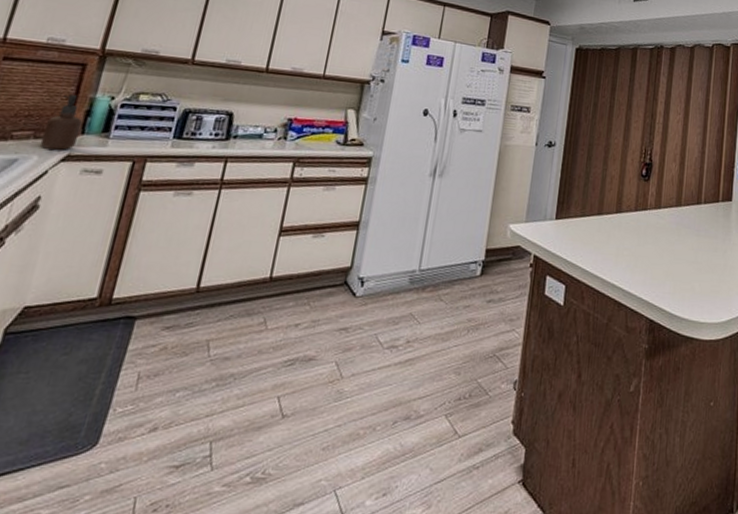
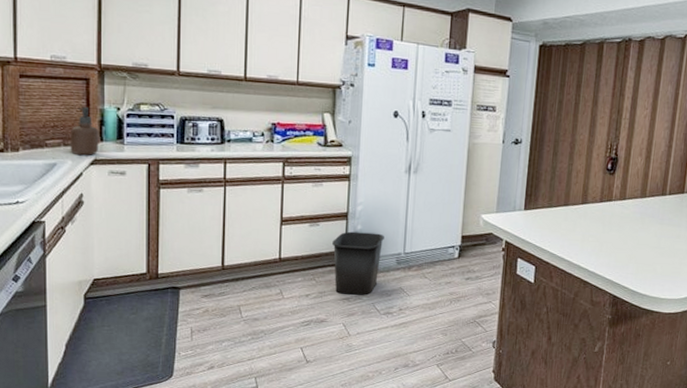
waste bin: none [332,243,399,324] -> present [332,231,384,295]

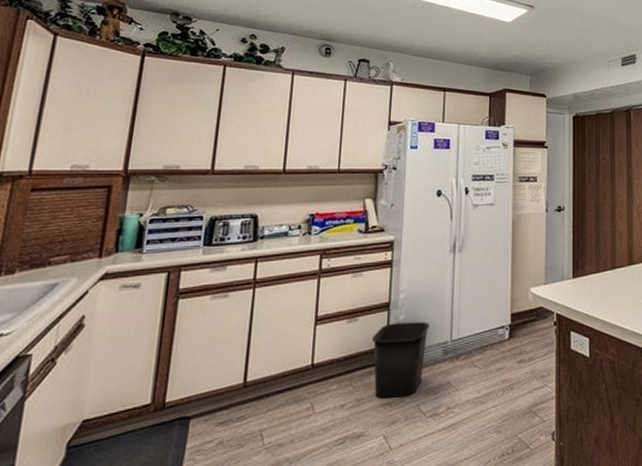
soap dispenser: present [70,107,99,155] -> none [77,217,115,270]

